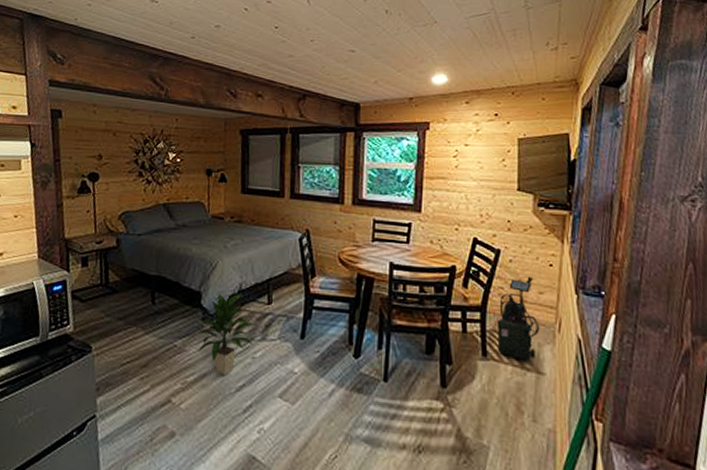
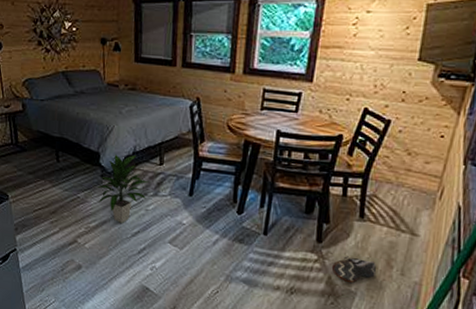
shoe: none [459,402,508,436] -> present [331,256,377,284]
vacuum cleaner: present [496,276,539,361] -> none [375,146,422,224]

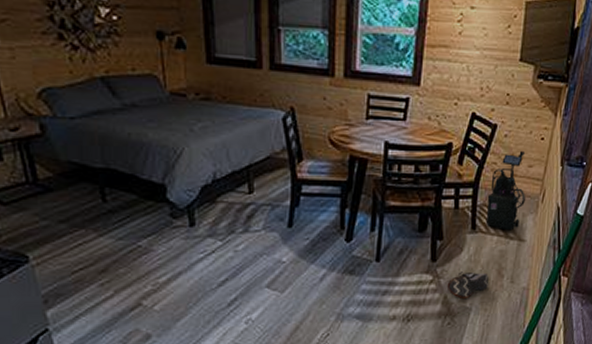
indoor plant: present [97,154,148,223] -> none [166,183,235,272]
vacuum cleaner: none [375,146,422,224] -> present [485,150,526,231]

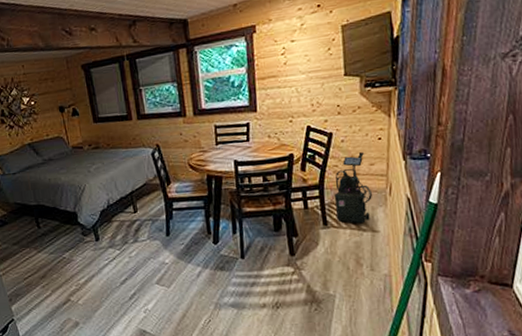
shoe: present [447,272,489,300] -> none [308,263,350,288]

